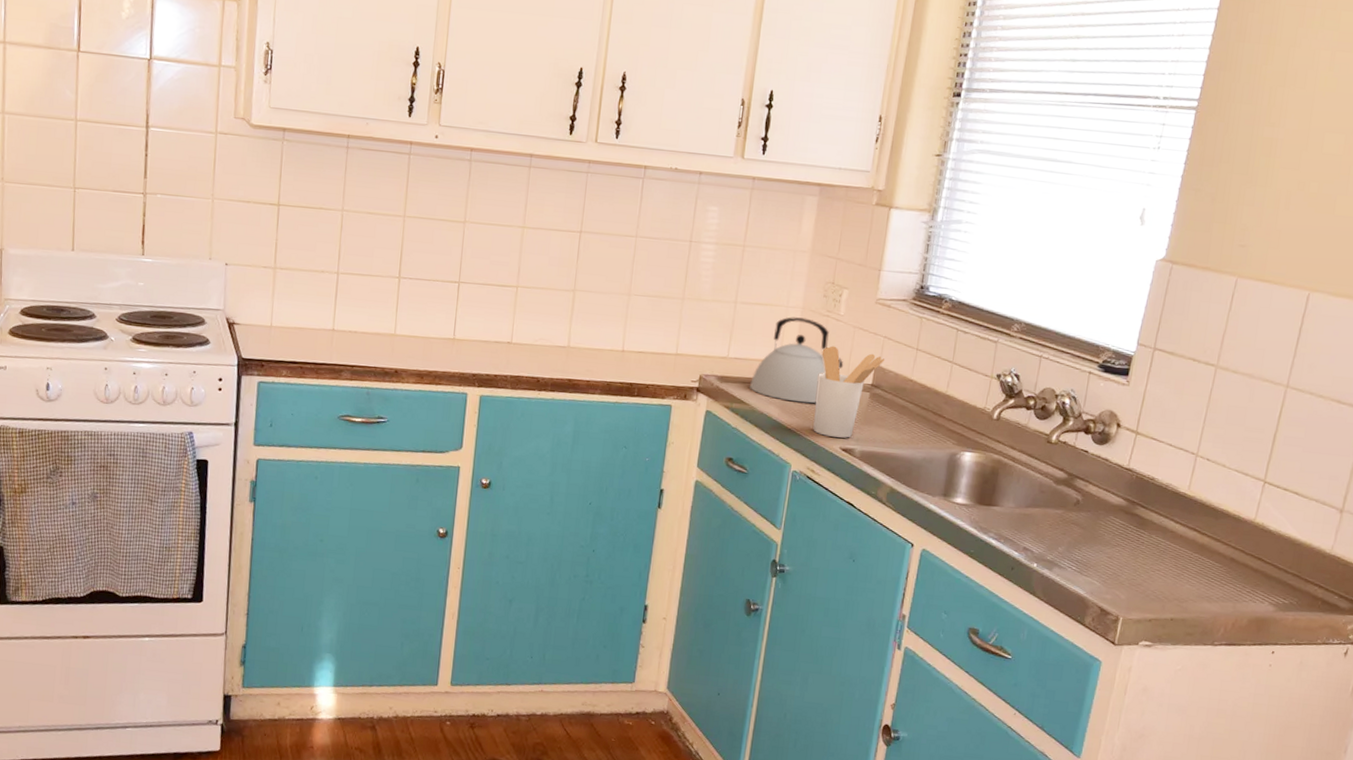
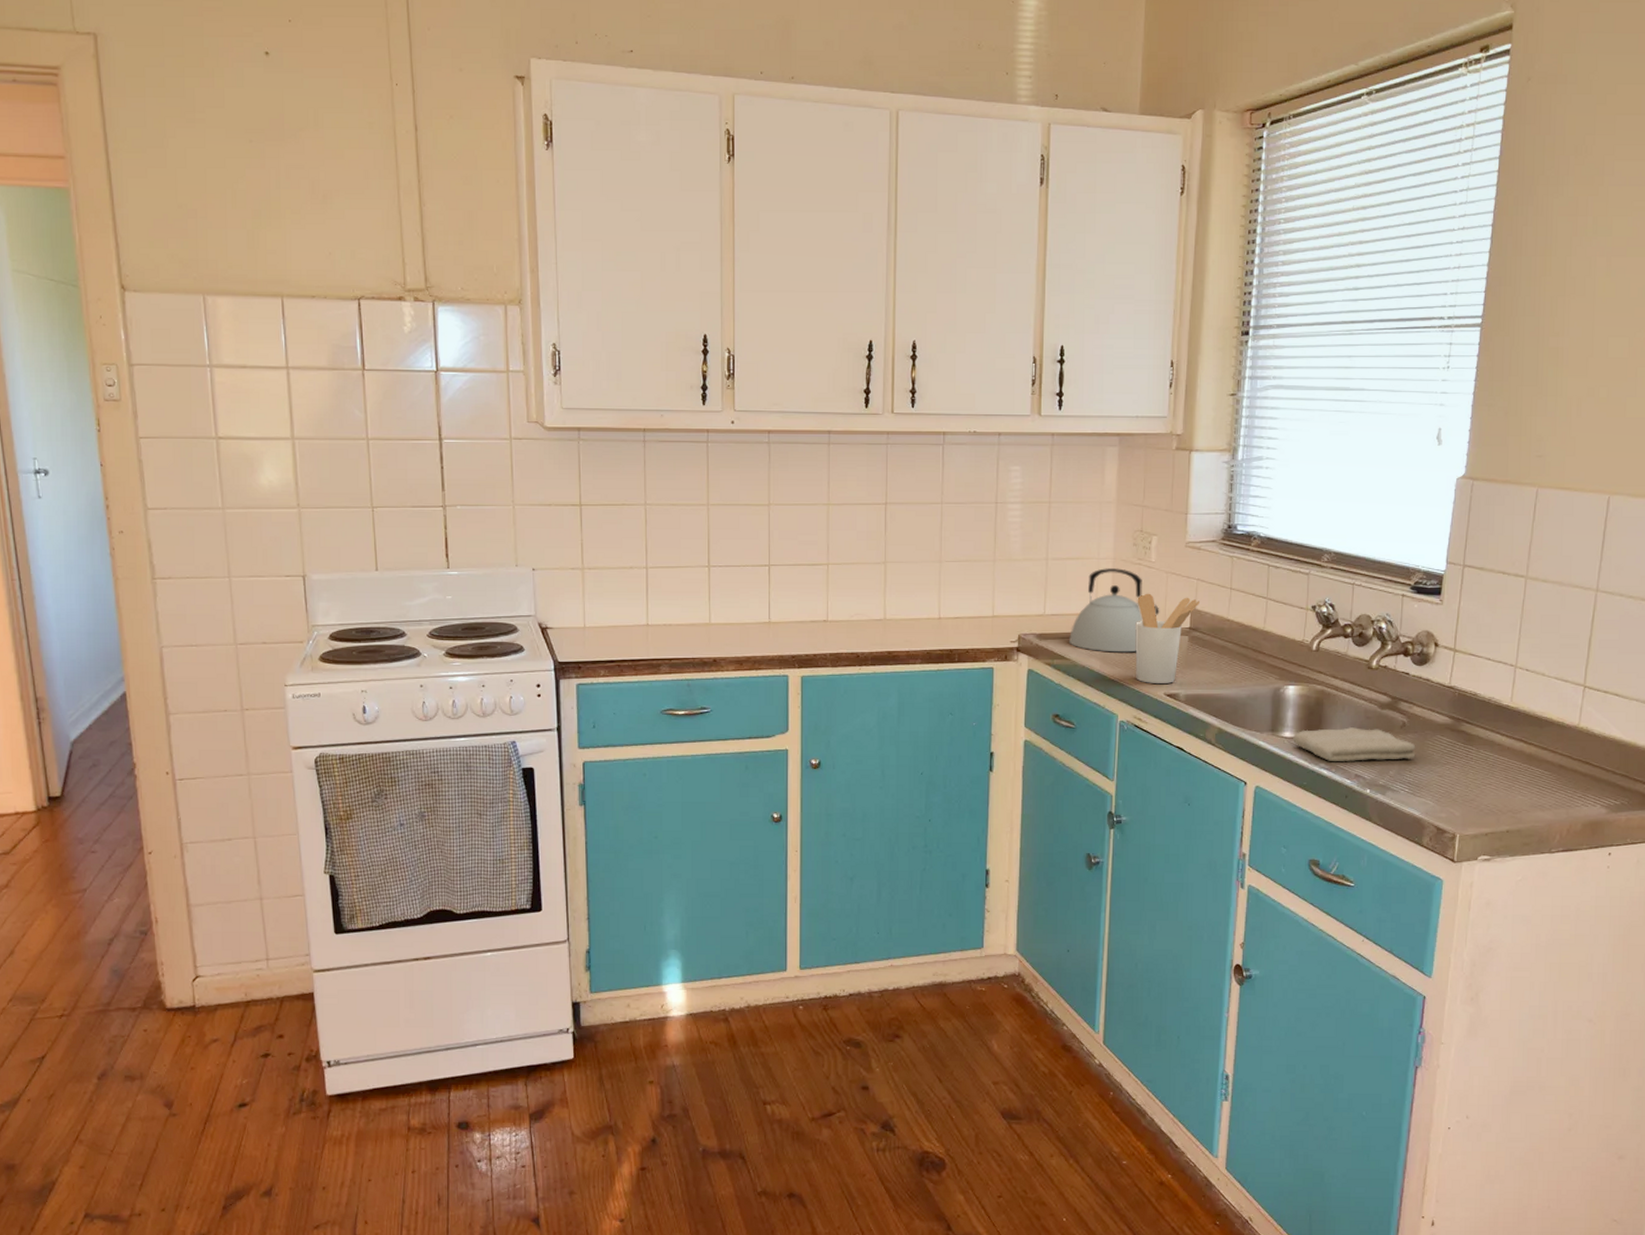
washcloth: none [964,497,1088,538] -> present [1292,727,1416,761]

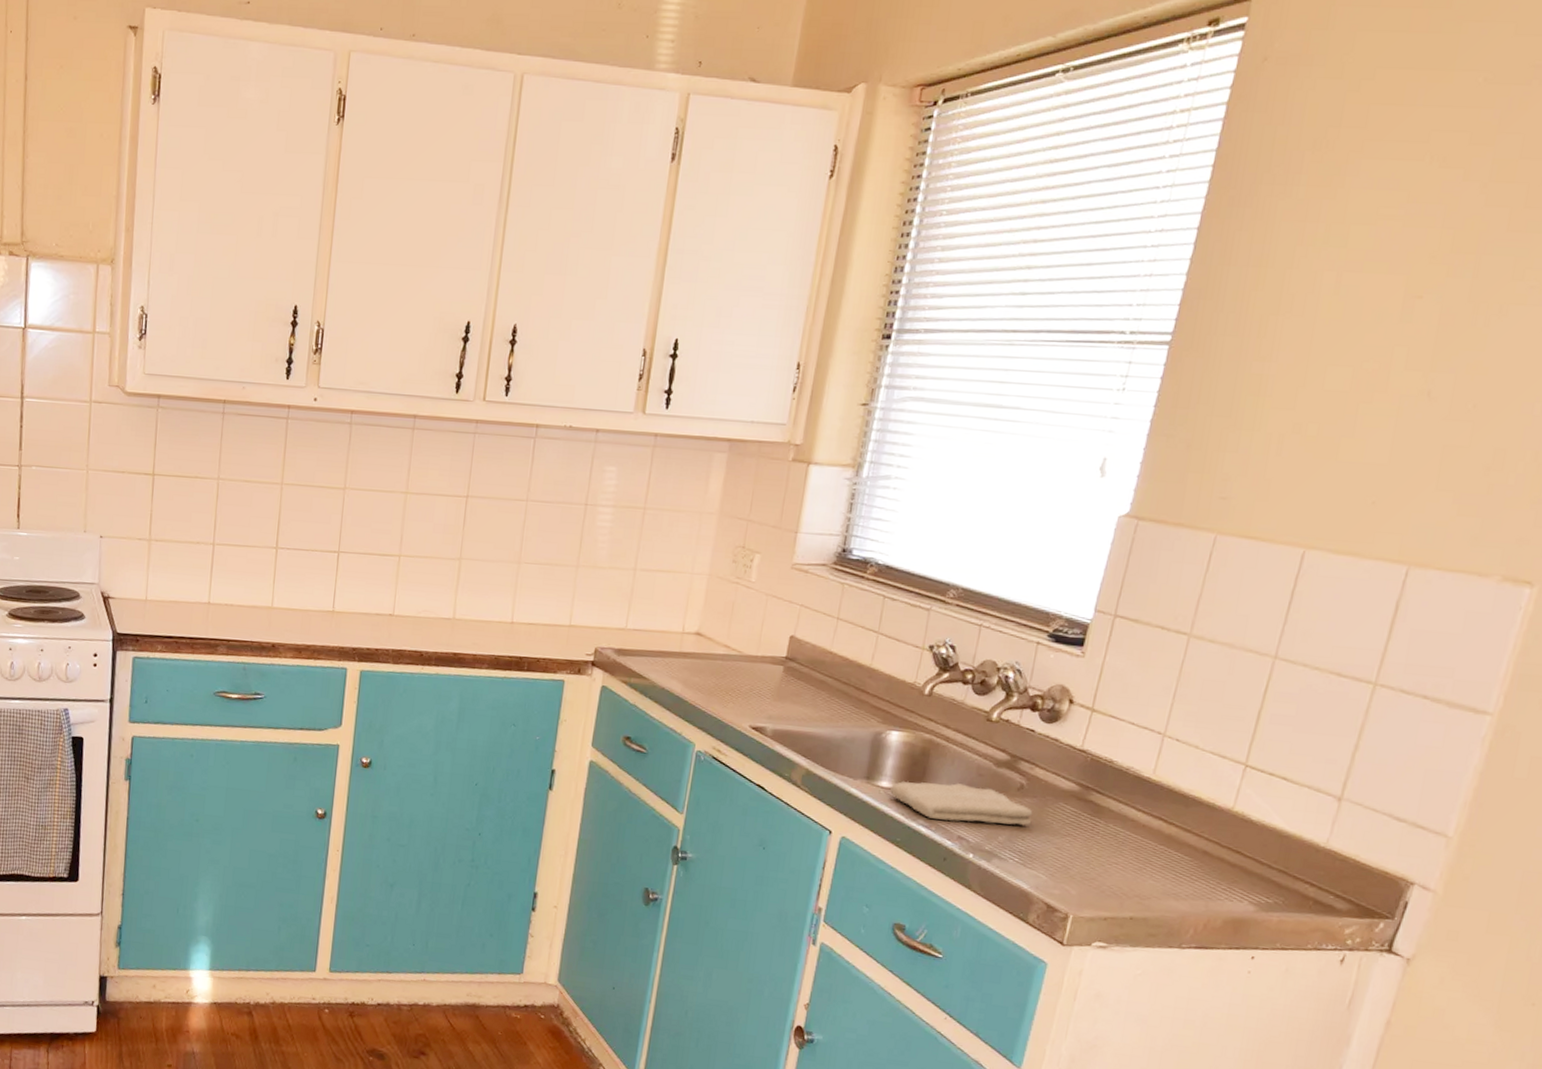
kettle: present [1069,568,1160,653] -> none [650,584,755,678]
utensil holder: present [1135,593,1201,683] -> none [719,615,802,716]

